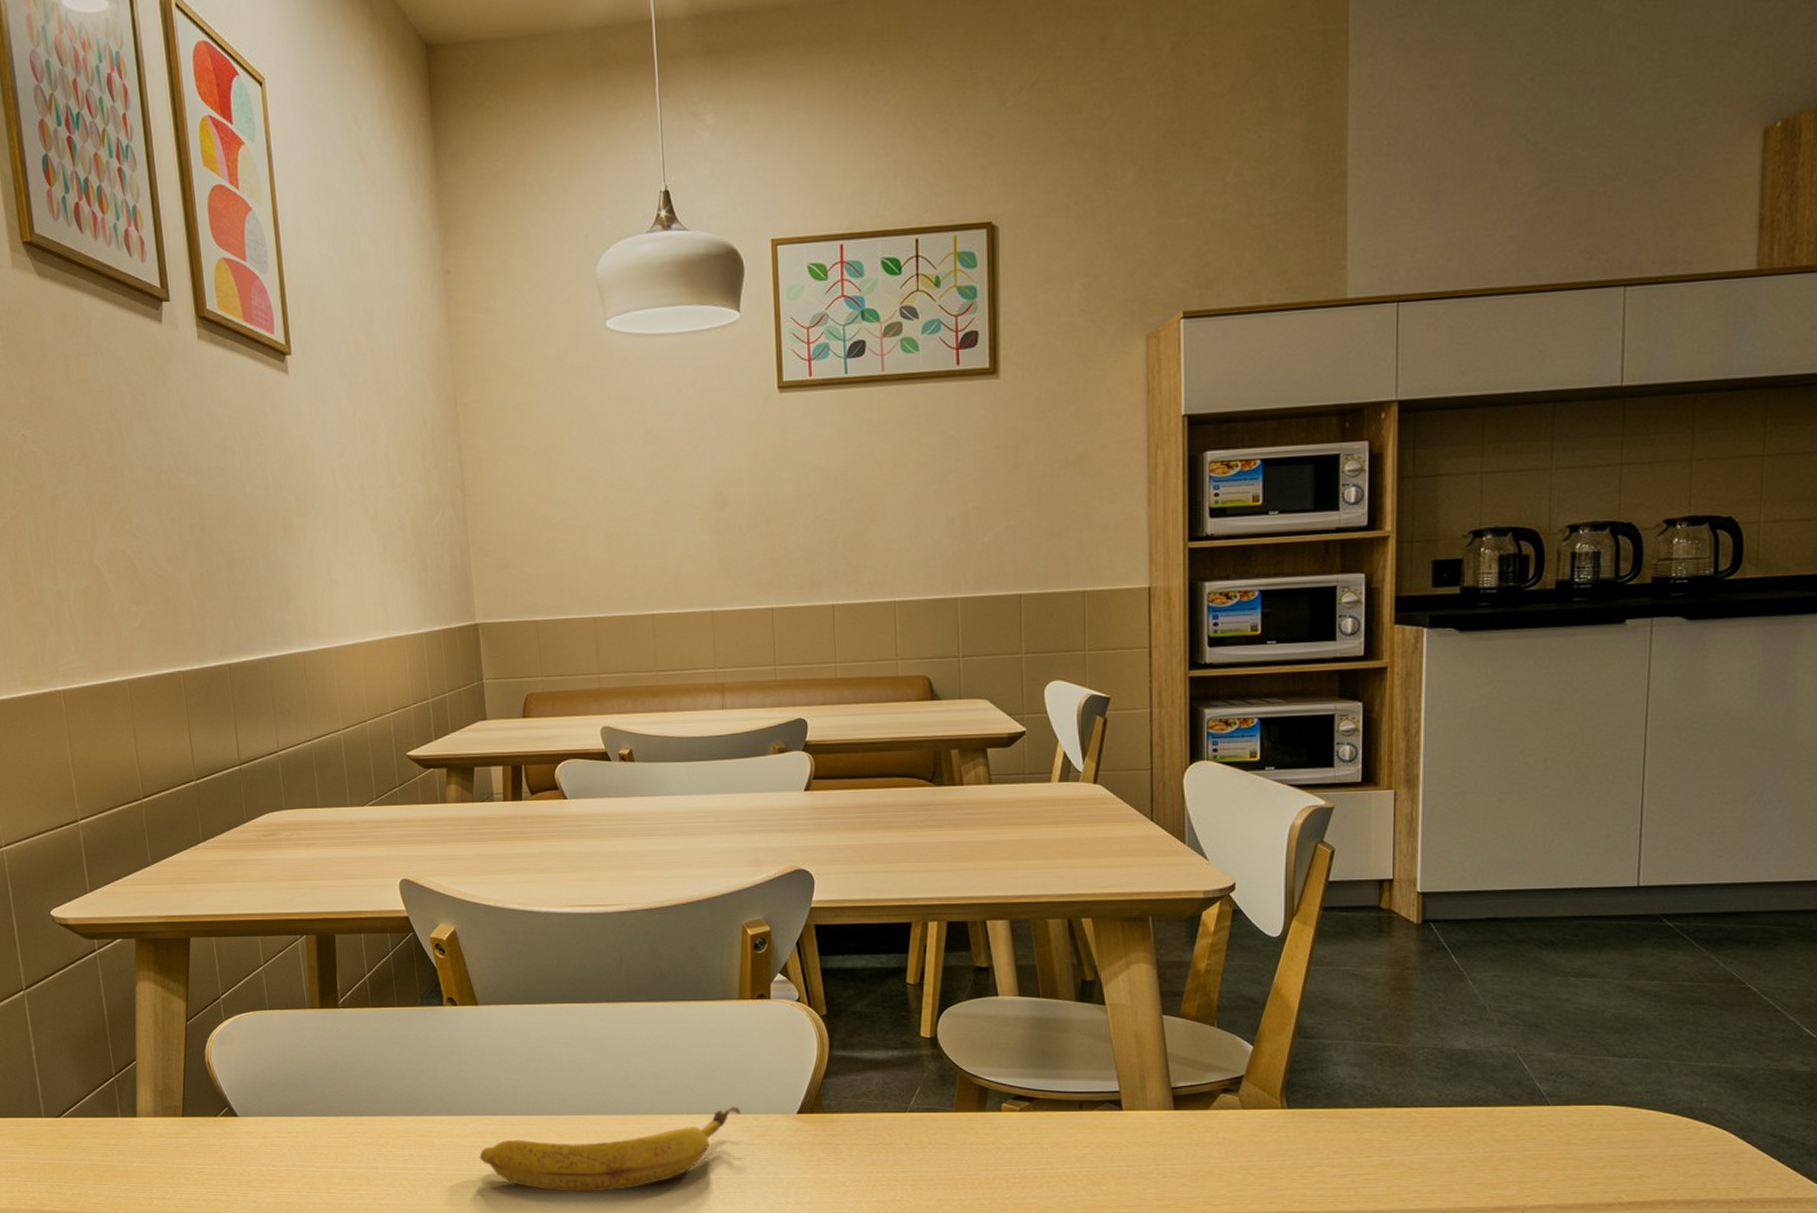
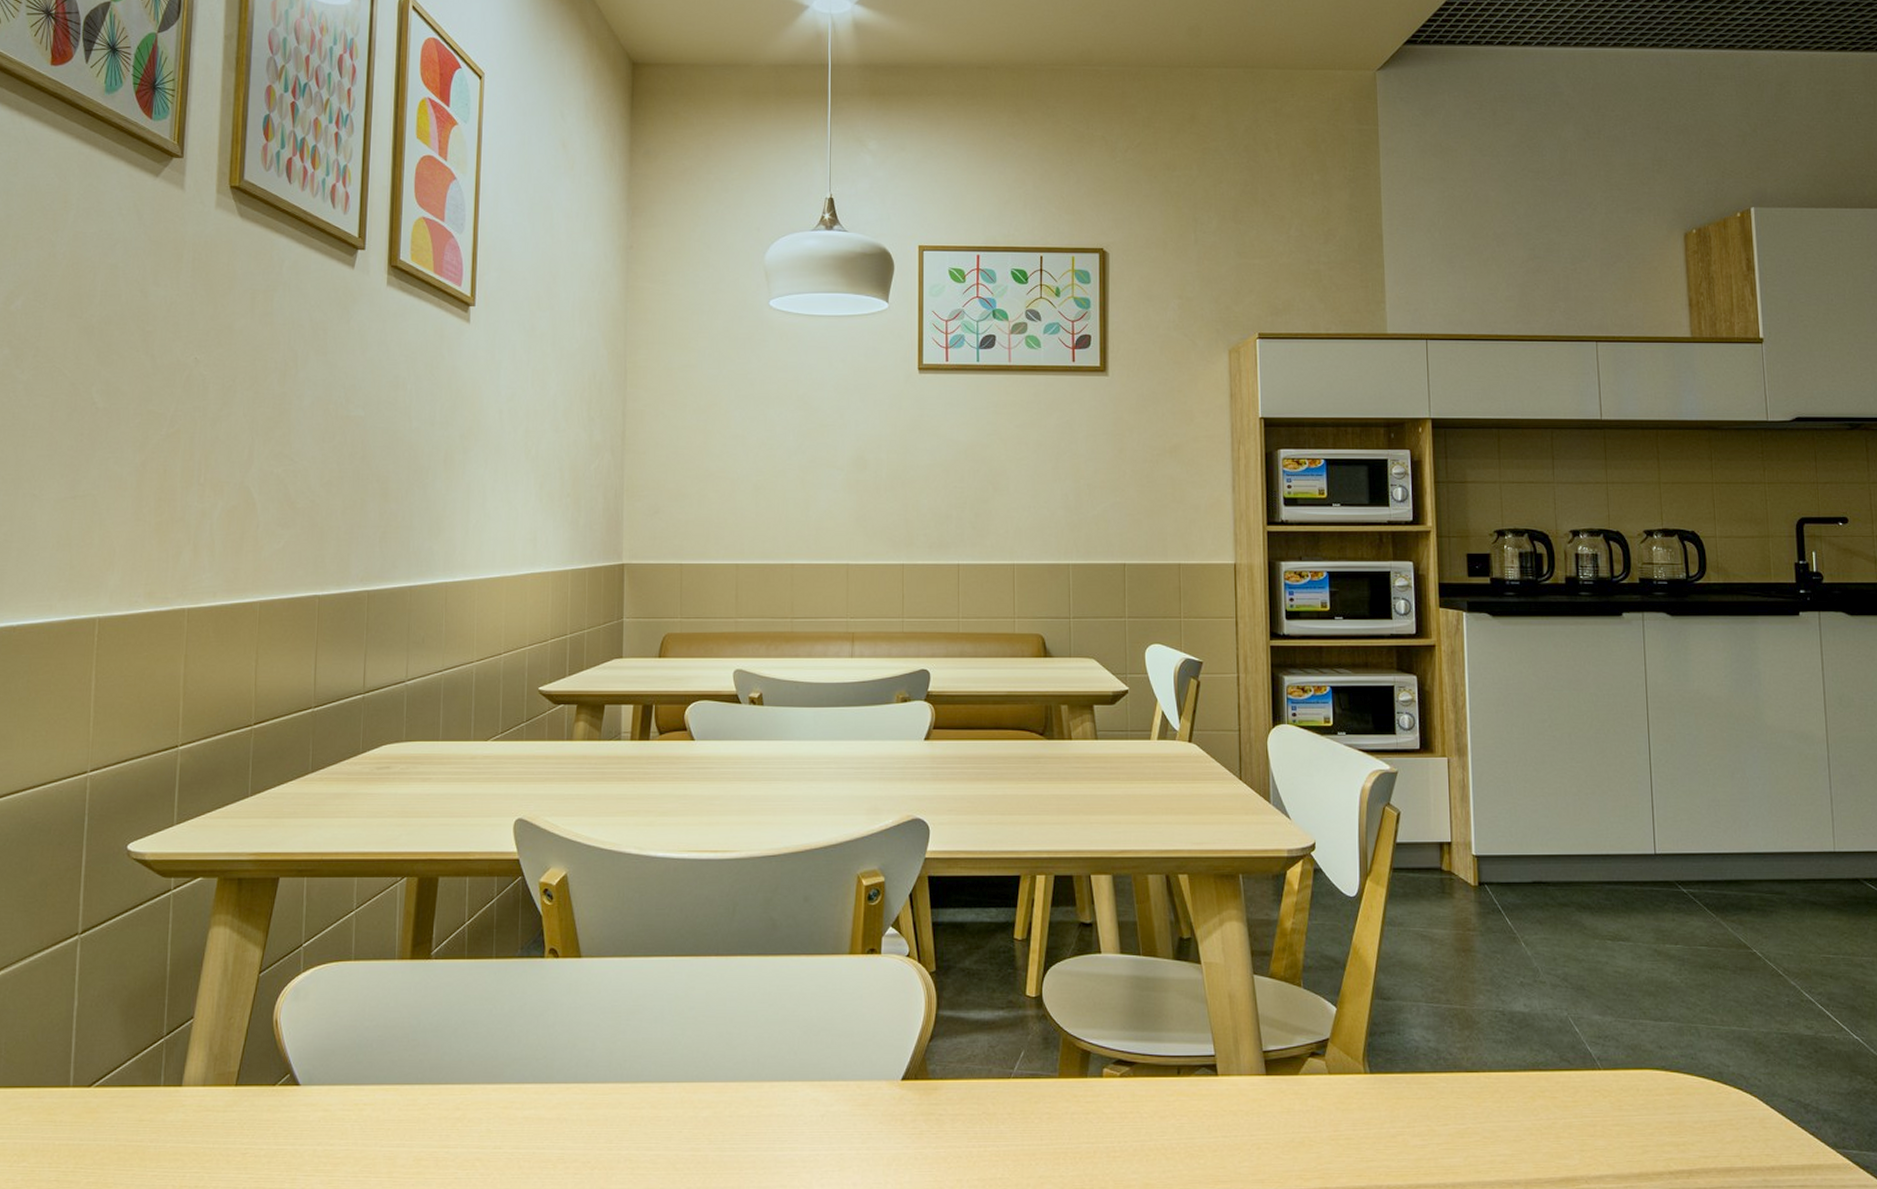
banana: present [479,1106,740,1192] -> none [564,1072,844,1173]

